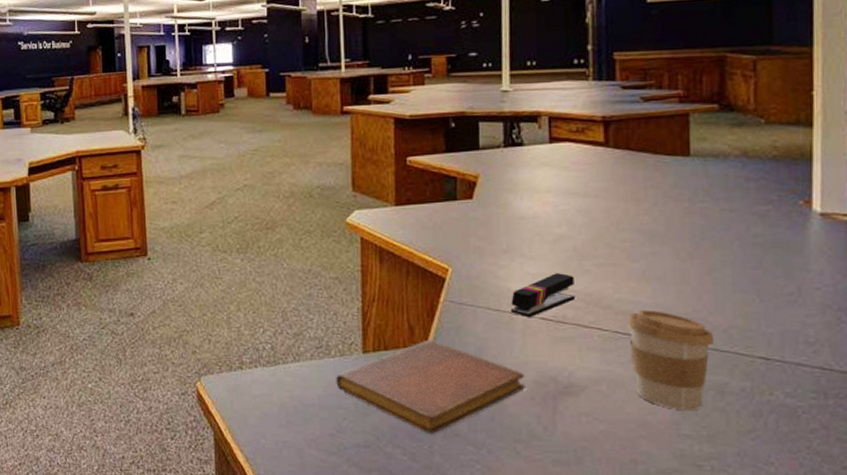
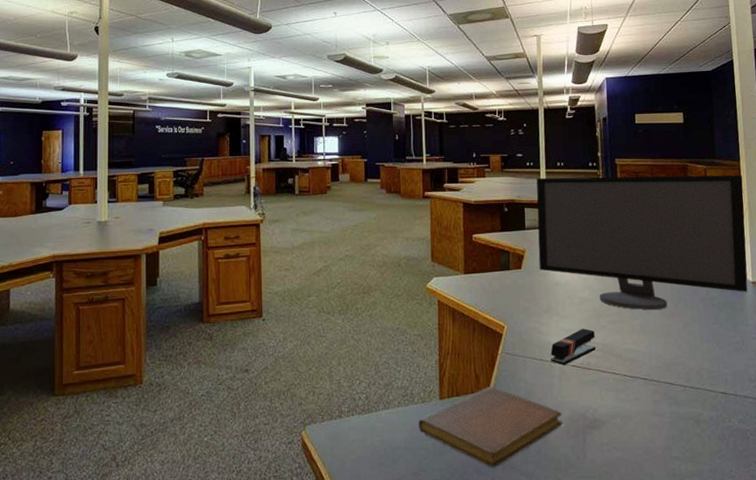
computer monitor: none [496,66,816,250] -> present [536,175,748,310]
coffee cup: present [626,309,713,411] -> none [632,356,690,438]

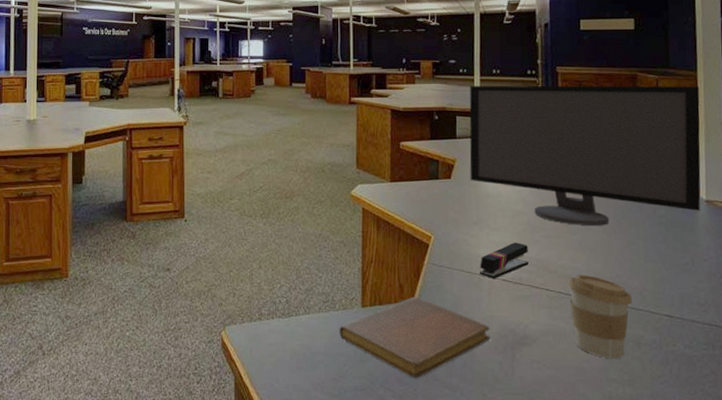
coffee cup: none [632,356,690,438] -> present [567,274,632,359]

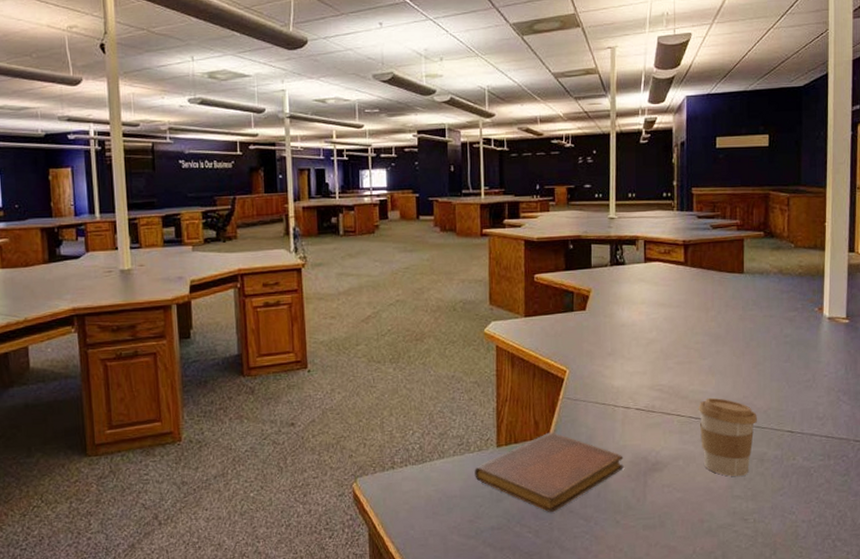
computer monitor: present [469,85,701,226] -> none [604,203,827,350]
stapler: present [479,242,529,278] -> none [613,371,661,408]

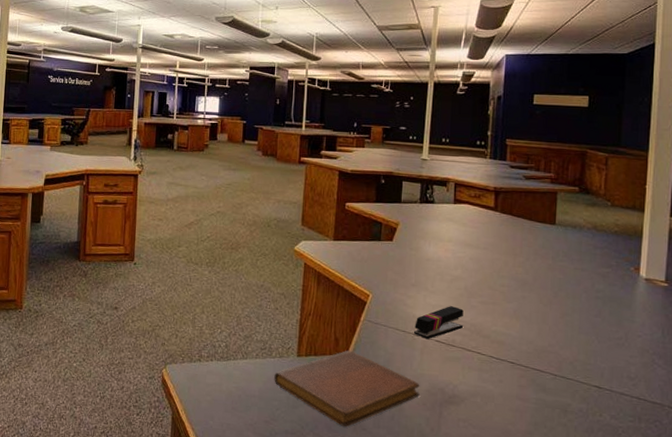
stapler: none [613,371,661,408] -> present [413,306,463,339]
coffee cup: present [698,397,757,477] -> none [499,340,562,424]

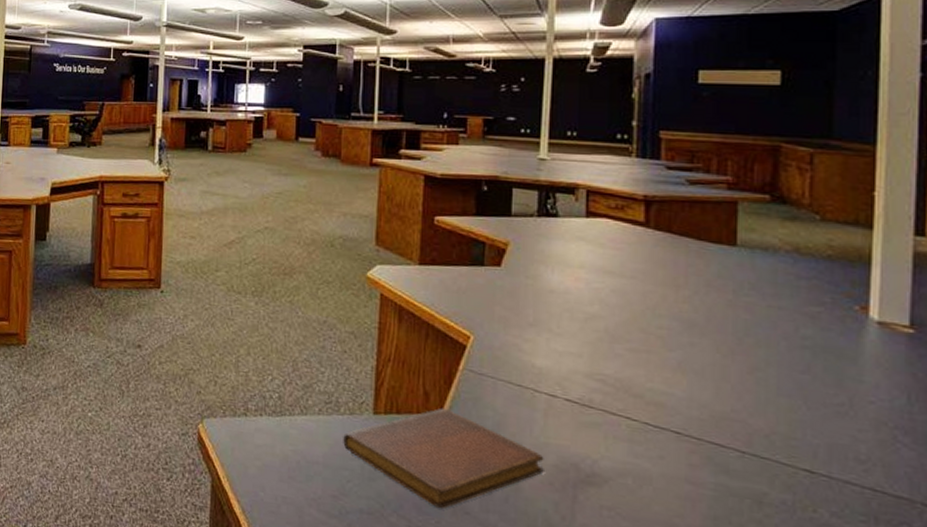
stapler: present [413,306,463,339] -> none [532,353,604,397]

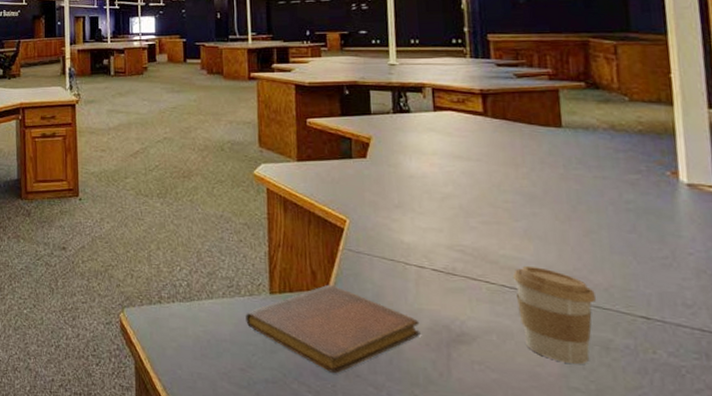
coffee cup: none [658,402,753,519] -> present [512,265,596,365]

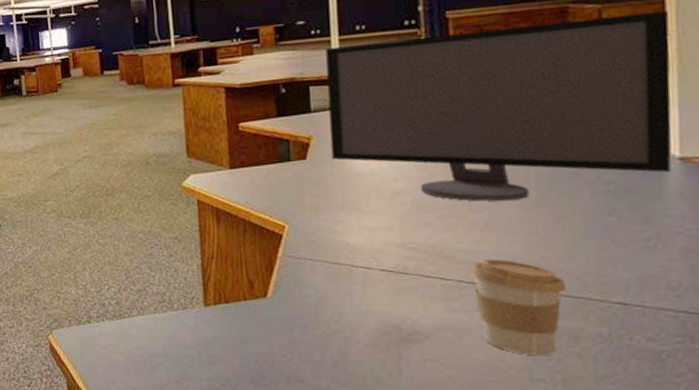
notebook: present [246,284,420,374] -> none [179,292,368,381]
computer monitor: none [384,52,681,211] -> present [325,10,671,202]

